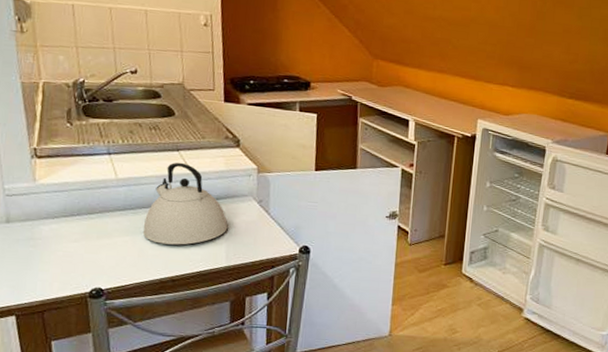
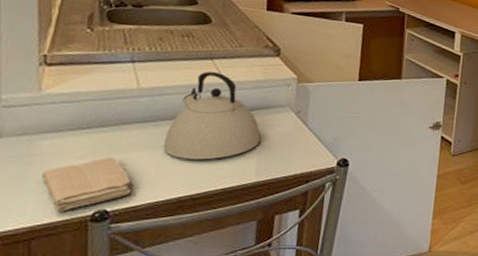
washcloth: none [45,241,120,288] -> present [41,156,131,212]

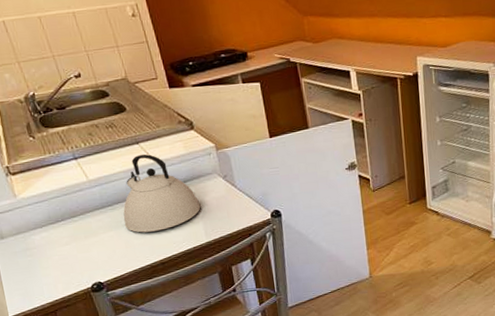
washcloth: present [41,156,131,212] -> none [43,240,114,288]

